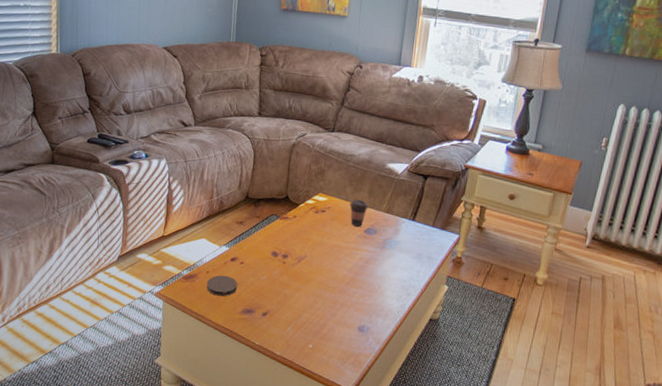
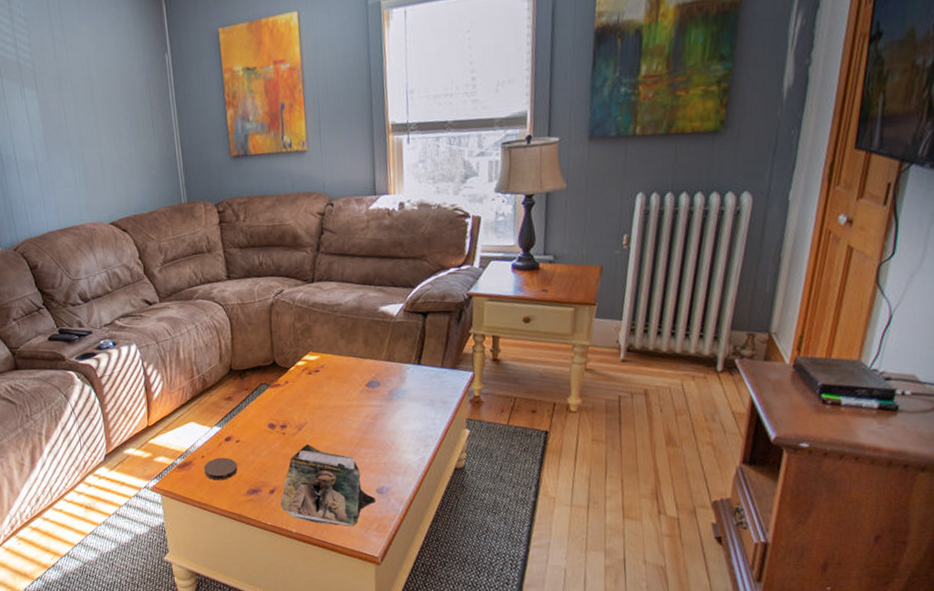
magazine: none [270,276,356,358] -> present [280,444,376,526]
coffee cup: present [350,199,368,227] -> none [345,351,366,382]

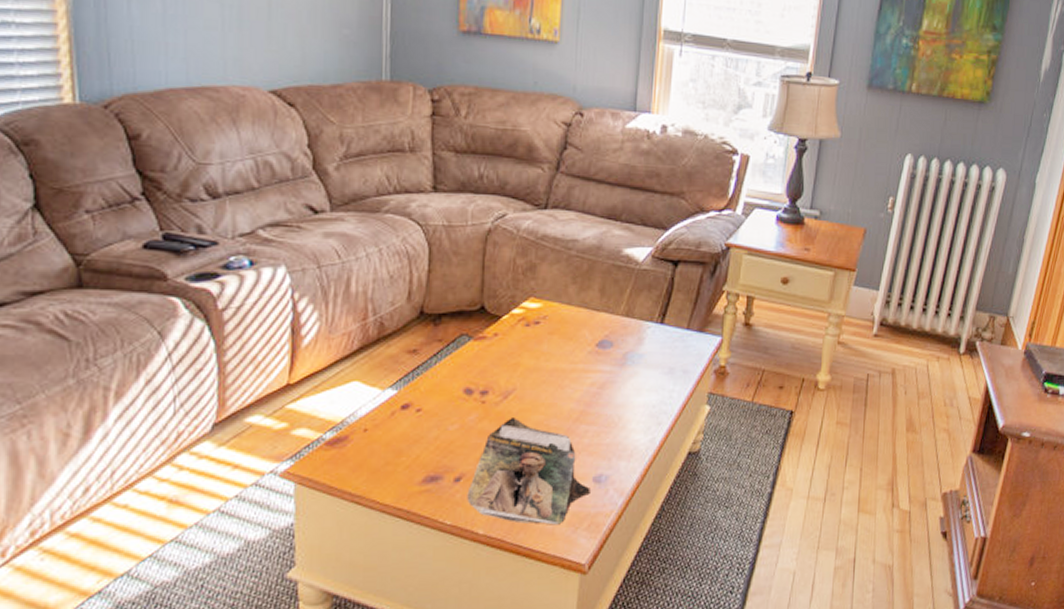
coaster: present [204,457,237,480] -> none [365,432,413,463]

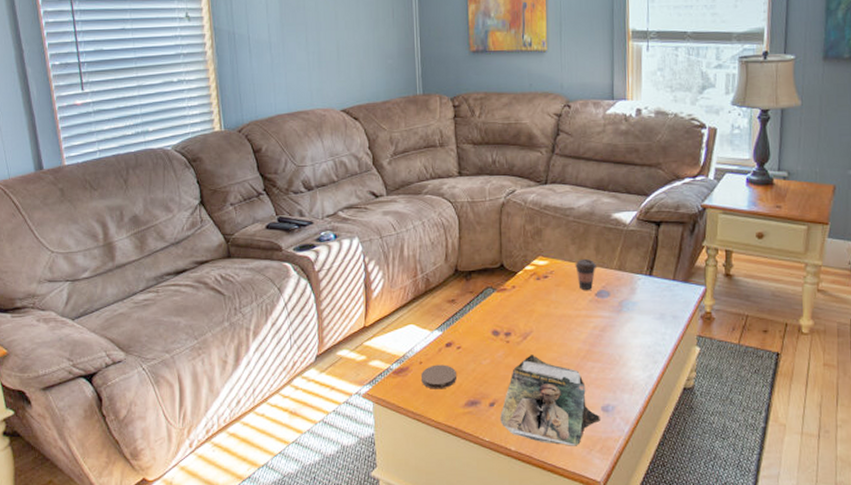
coaster: none [365,432,413,463] -> present [422,364,456,389]
coffee cup: none [574,301,600,339] -> present [575,258,596,290]

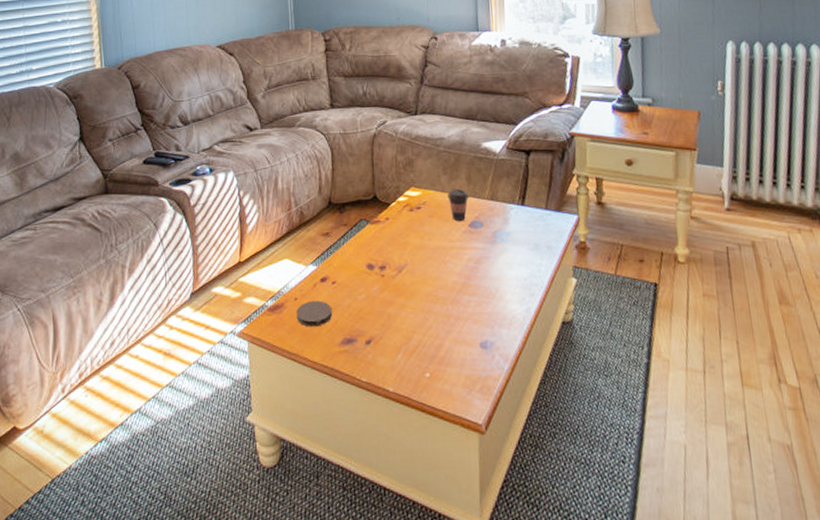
magazine: present [500,355,600,446] -> none [377,289,479,386]

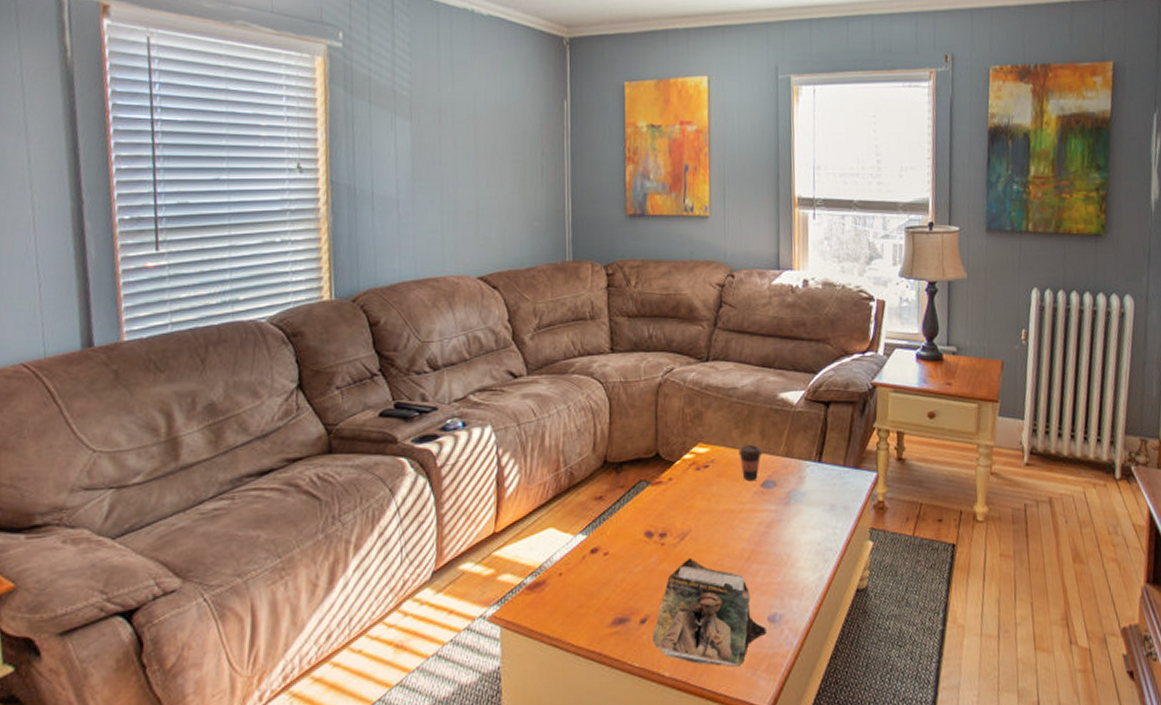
coaster: present [297,300,332,327] -> none [561,575,602,606]
magazine: none [377,289,479,386] -> present [652,558,766,667]

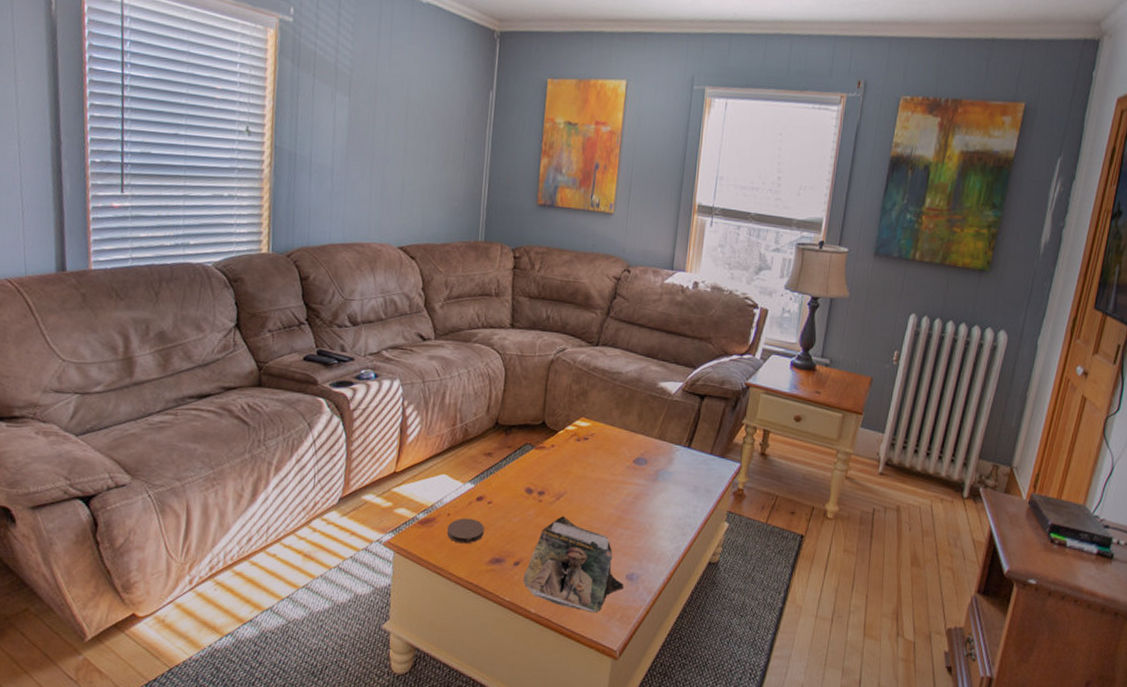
coaster: none [561,575,602,606] -> present [447,518,484,544]
coffee cup: present [739,444,762,480] -> none [616,424,637,456]

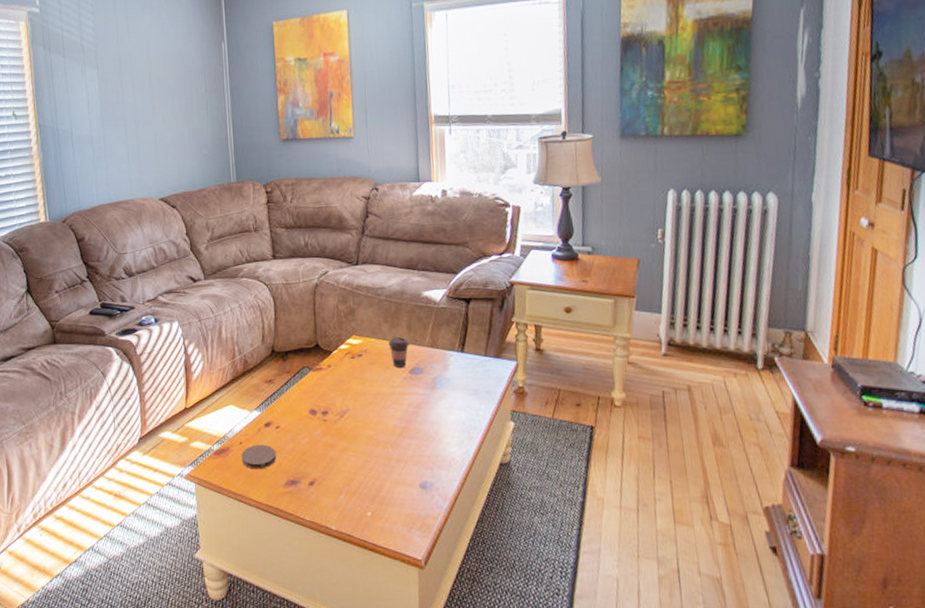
magazine: present [523,516,624,613] -> none [320,433,419,524]
coffee cup: none [616,424,637,456] -> present [388,336,409,368]

